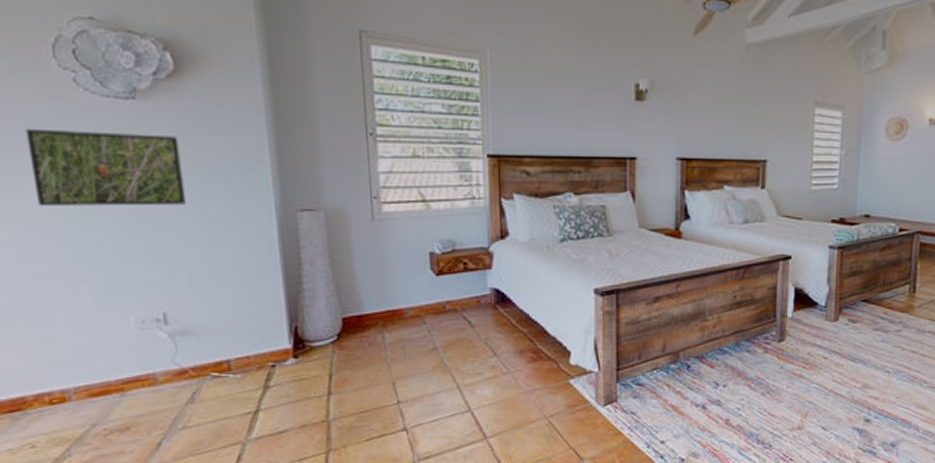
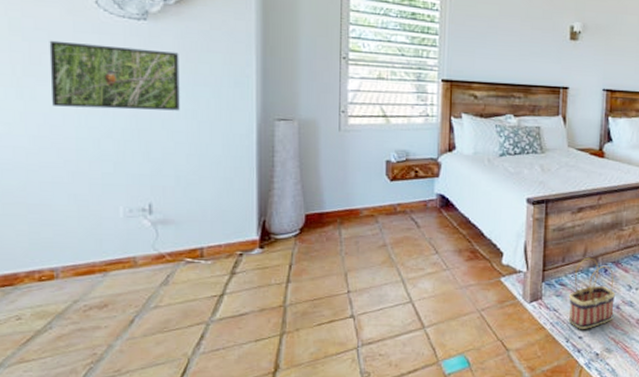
basket: none [648,353,701,433] -> present [568,257,616,329]

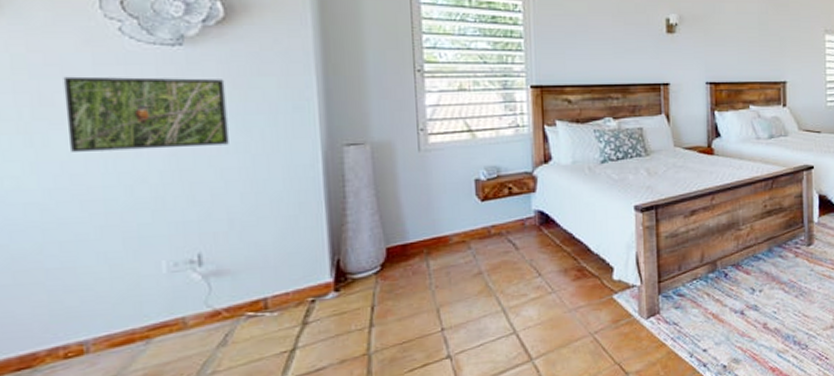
basket: present [568,257,616,329] -> none [689,262,739,341]

